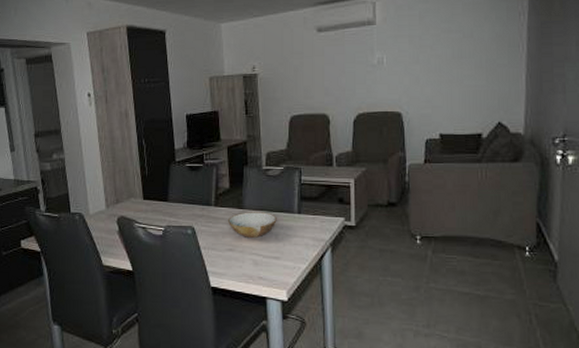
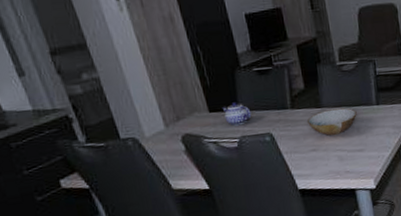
teapot: none [154,193,179,216] -> present [222,102,252,126]

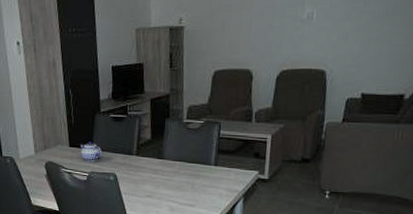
bowl: present [306,108,357,136] -> none [147,162,194,187]

